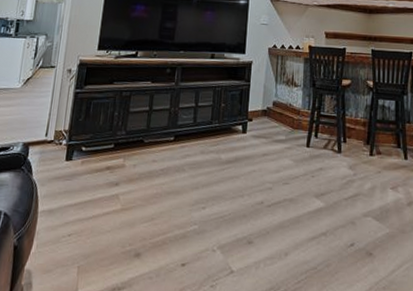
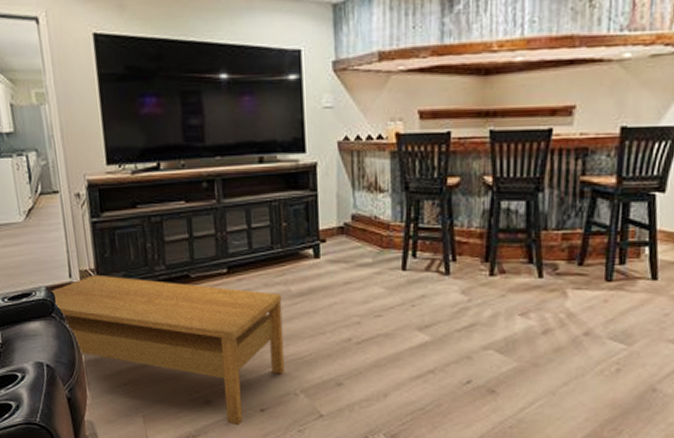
coffee table: none [26,135,213,280] -> present [50,274,285,426]

